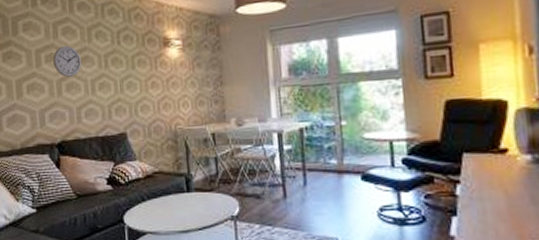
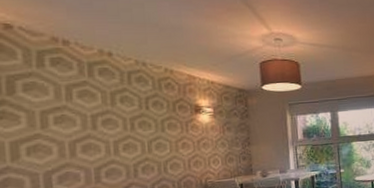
wall clock: present [53,45,81,77] -> none [65,108,102,139]

